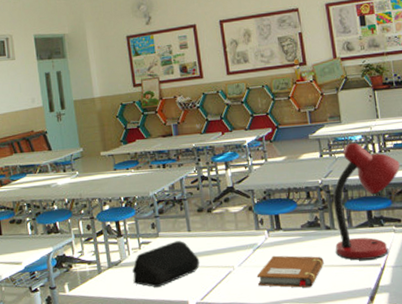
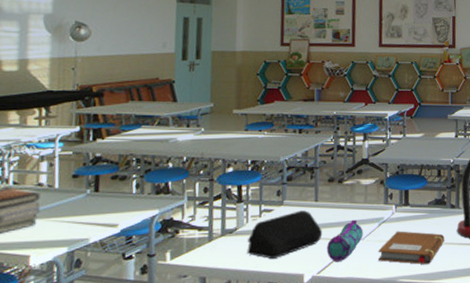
pencil case: none [206,247,240,289] -> present [327,219,363,262]

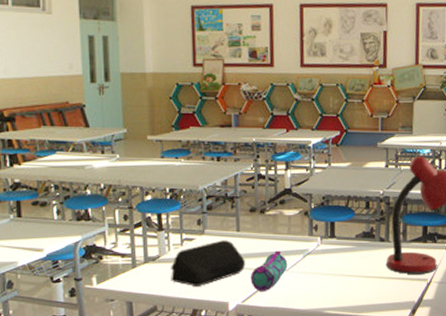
notebook: present [378,231,445,265] -> none [303,263,373,298]

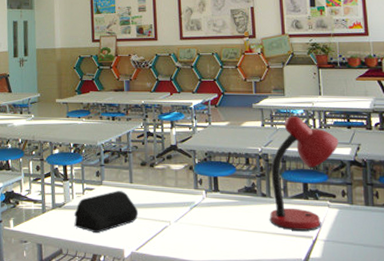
pencil case: present [251,250,288,292] -> none [143,202,176,241]

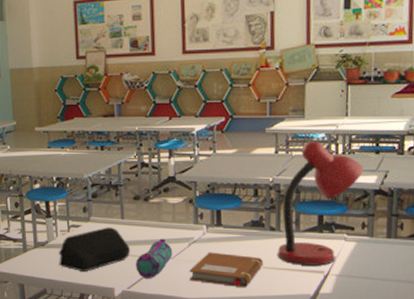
pencil case: none [143,202,176,241] -> present [136,238,173,279]
notebook: none [191,216,257,252] -> present [189,252,263,288]

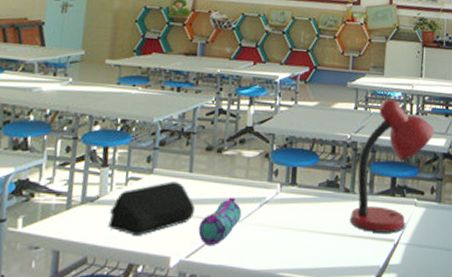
notebook: present [189,252,263,288] -> none [257,214,335,258]

